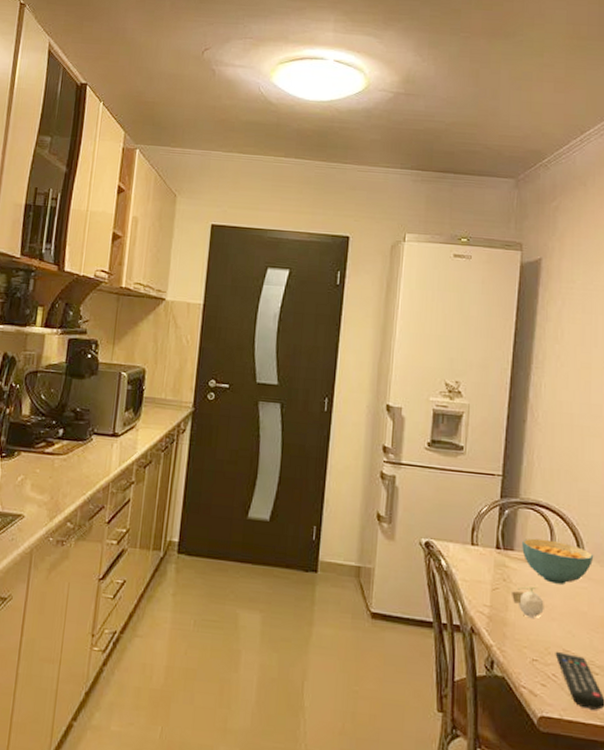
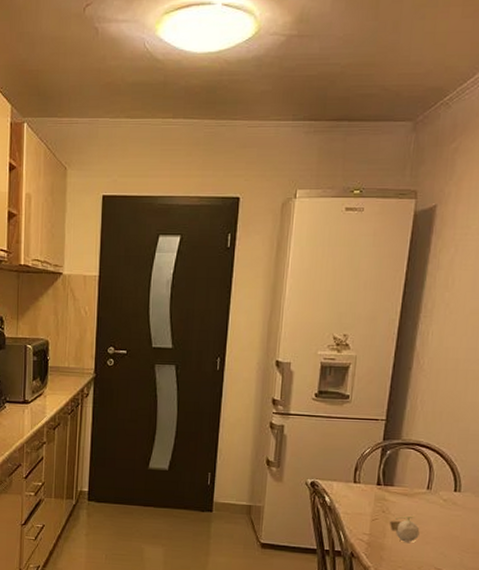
cereal bowl: present [522,538,594,585] -> none [401,474,470,513]

